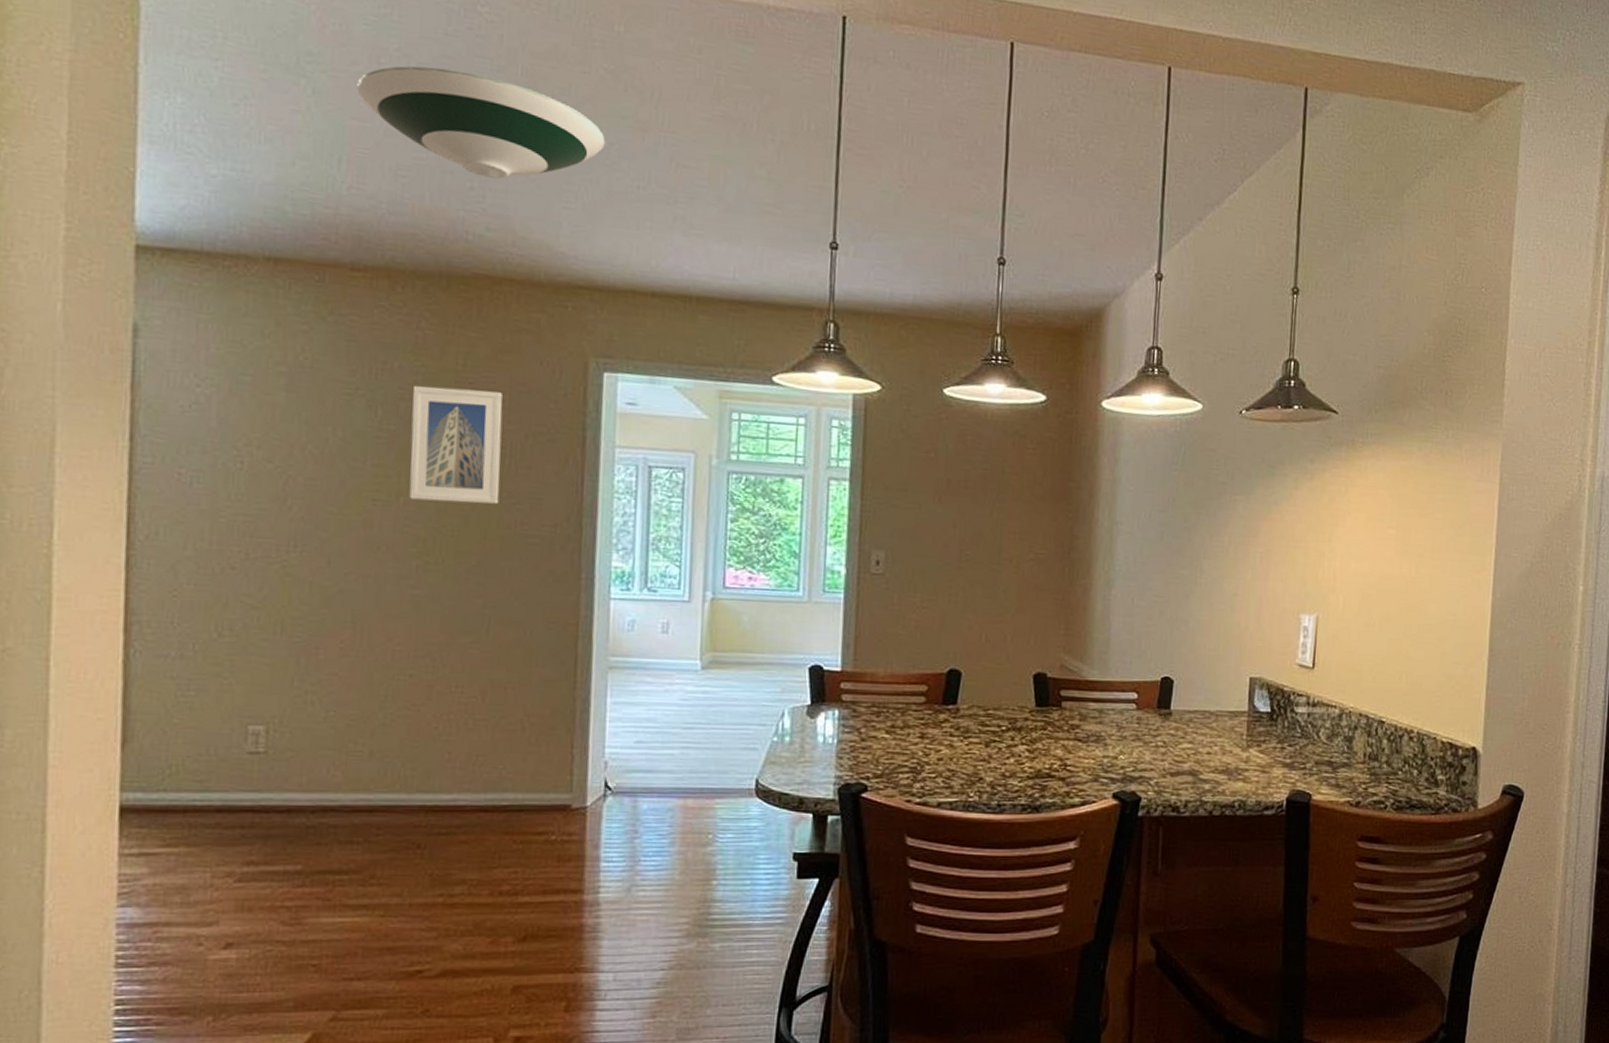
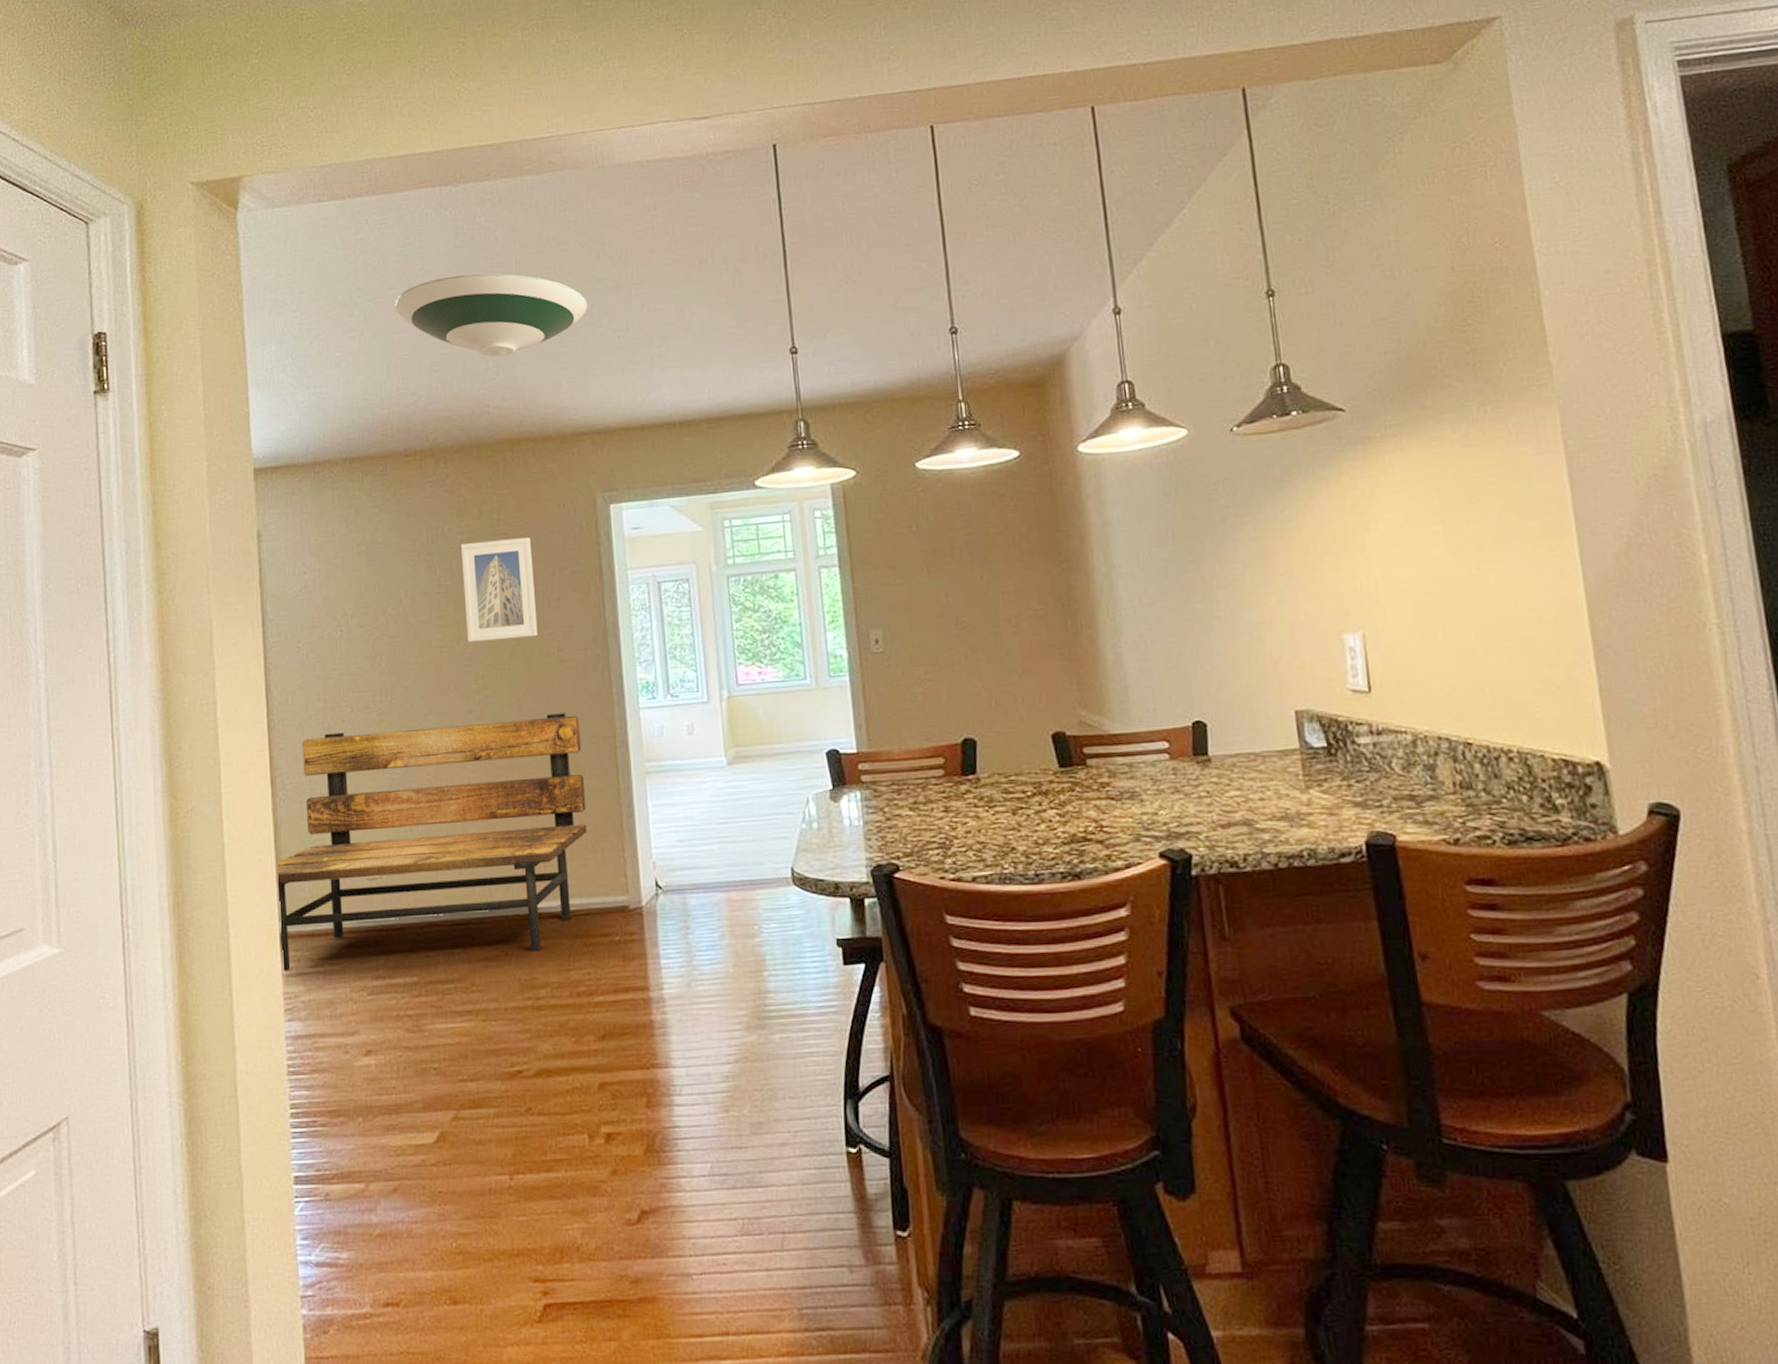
bench: none [121,580,538,850] -> present [277,713,588,971]

